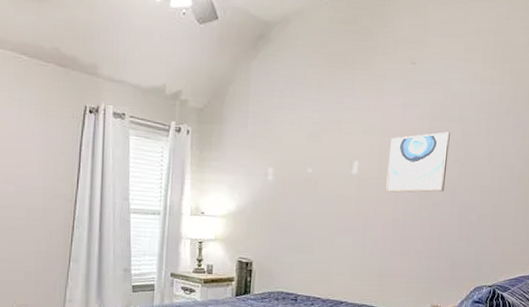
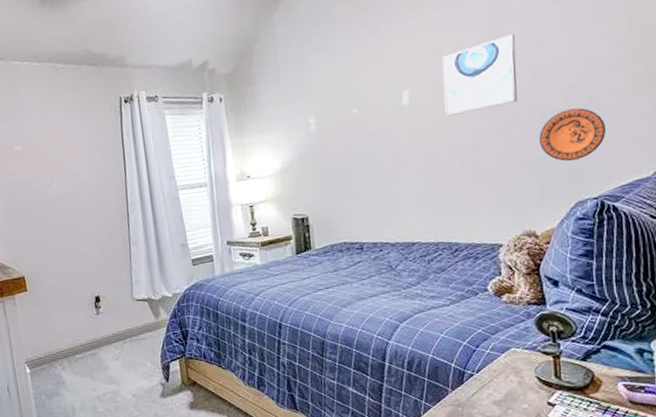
decorative plate: none [455,206,507,251] -> present [539,108,607,161]

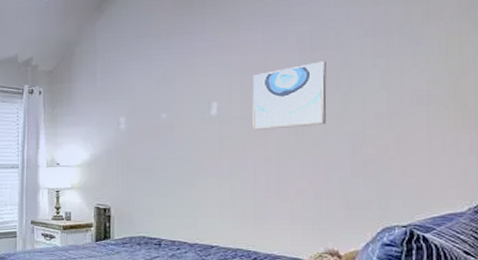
decorative plate: present [539,108,607,161] -> none [347,137,419,186]

